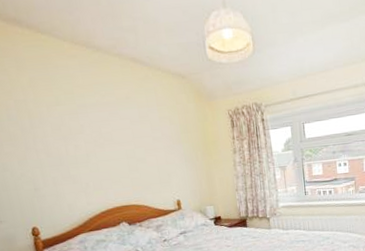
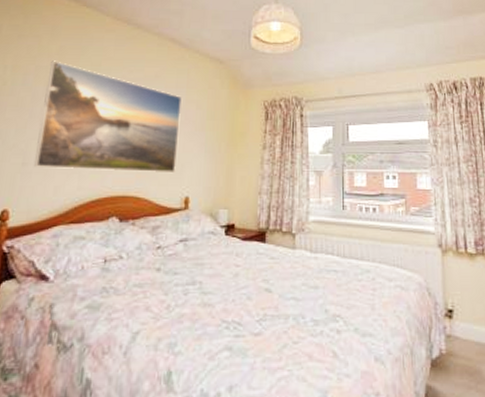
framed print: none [26,93,164,191] -> present [34,60,182,174]

